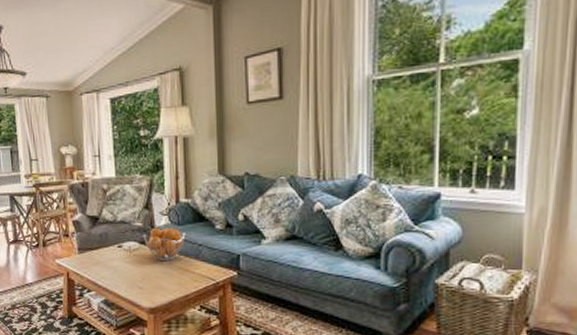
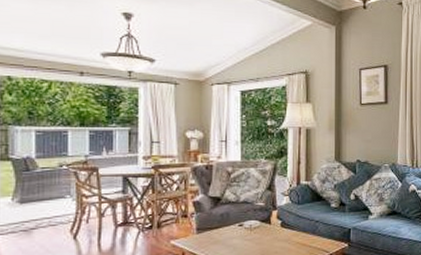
fruit basket: present [142,227,186,260] -> none [264,206,304,237]

